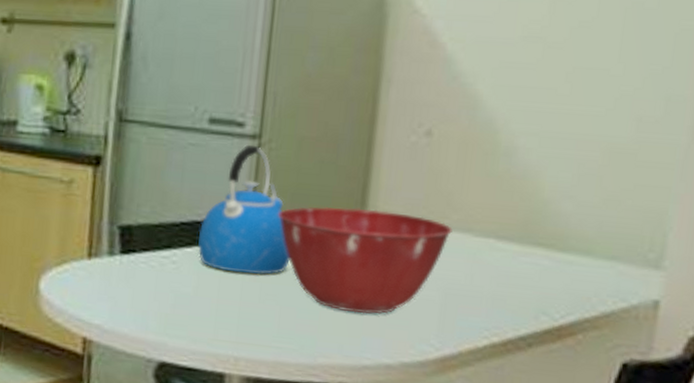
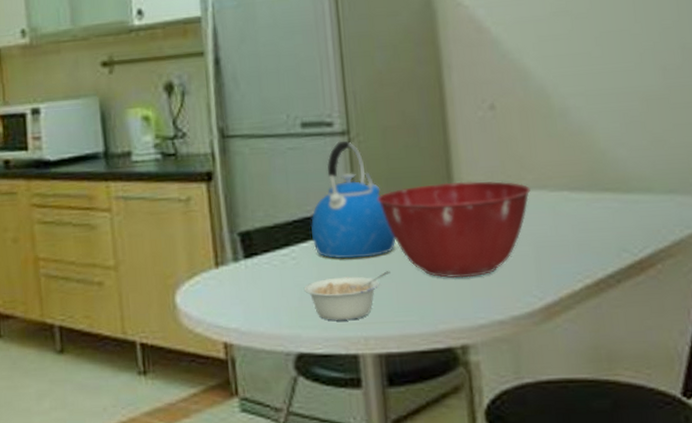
legume: none [179,289,277,337] -> present [304,271,391,320]

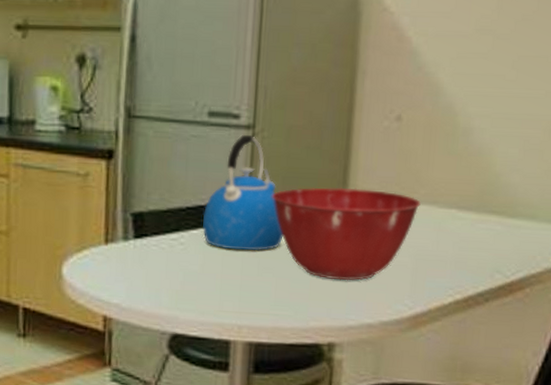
legume: present [304,271,391,320] -> none [187,266,273,308]

